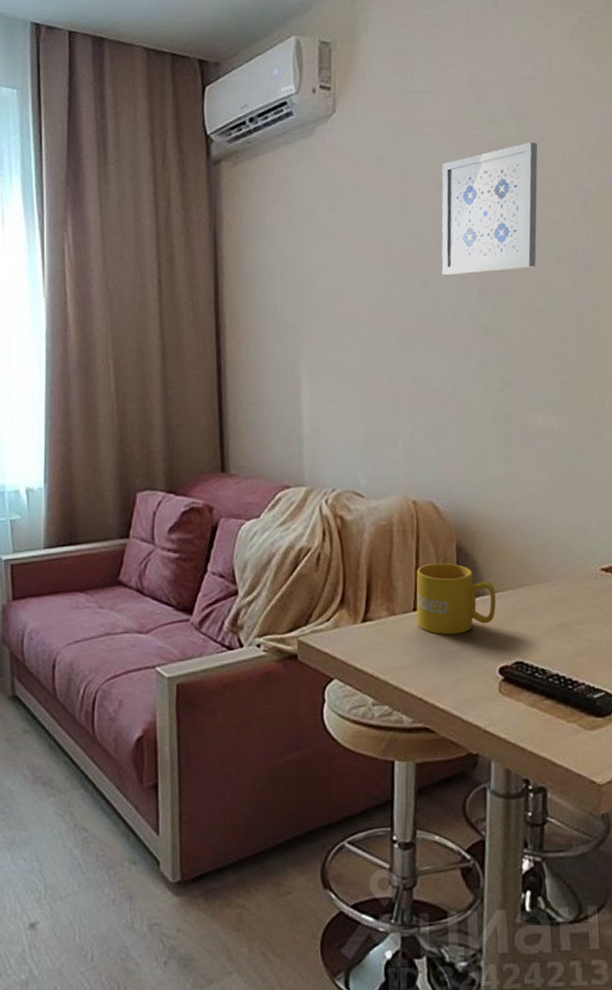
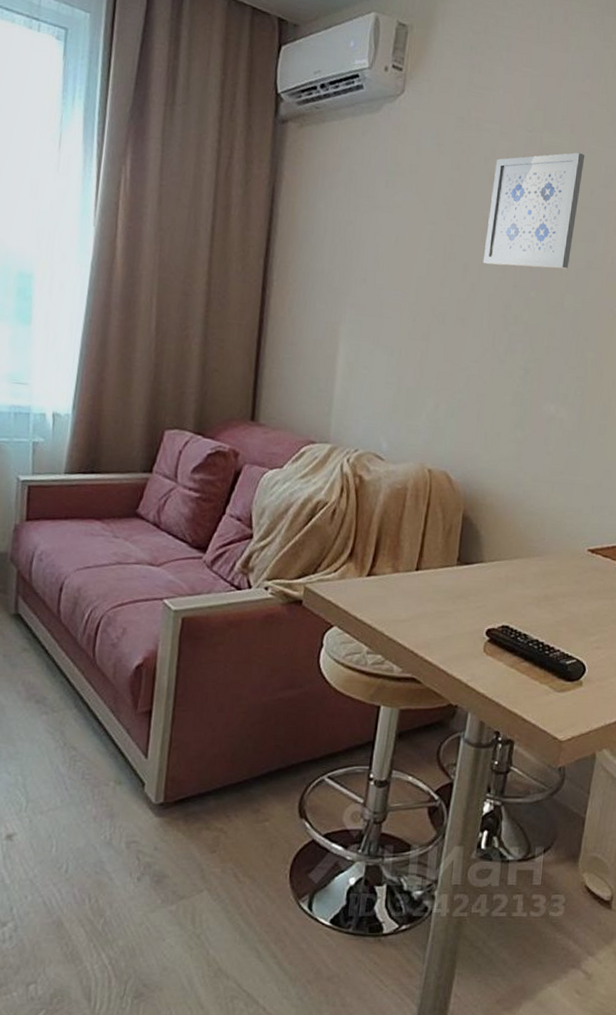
mug: present [416,563,496,634] -> none [417,529,492,595]

